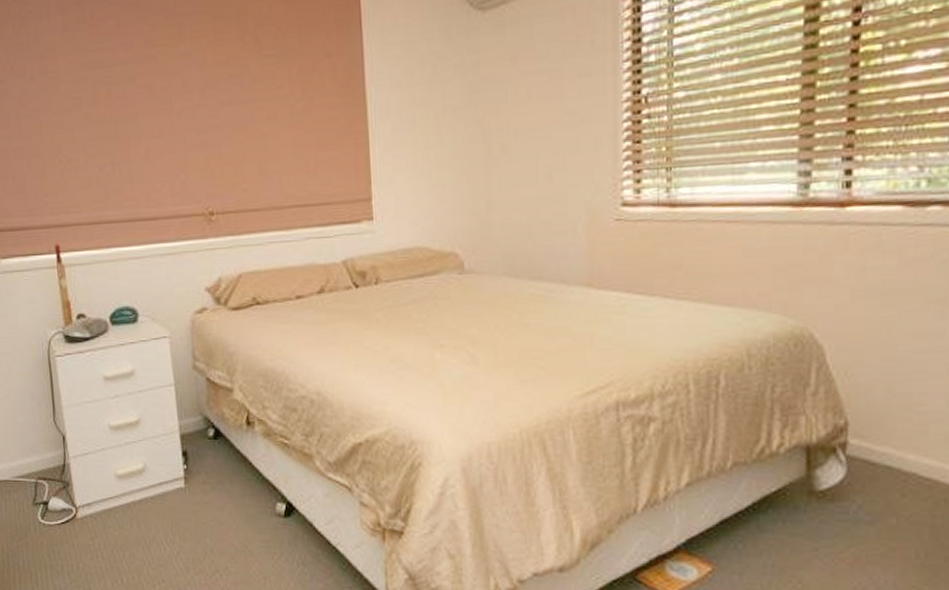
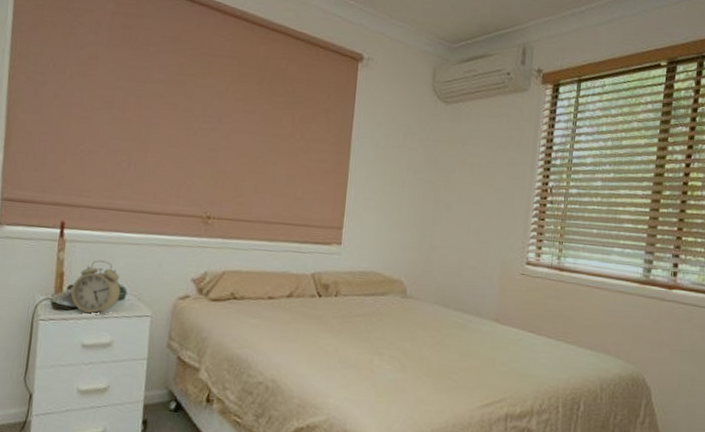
alarm clock: none [80,281,133,342] -> present [70,260,121,315]

